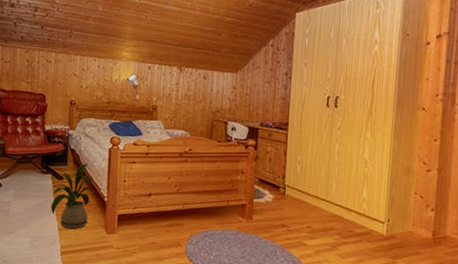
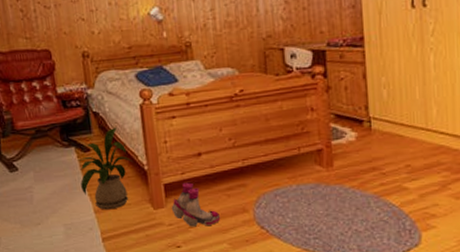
boots: none [121,216,159,254] -> present [171,182,221,227]

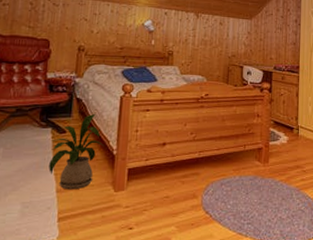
boots: present [171,182,221,227] -> none [130,168,173,210]

